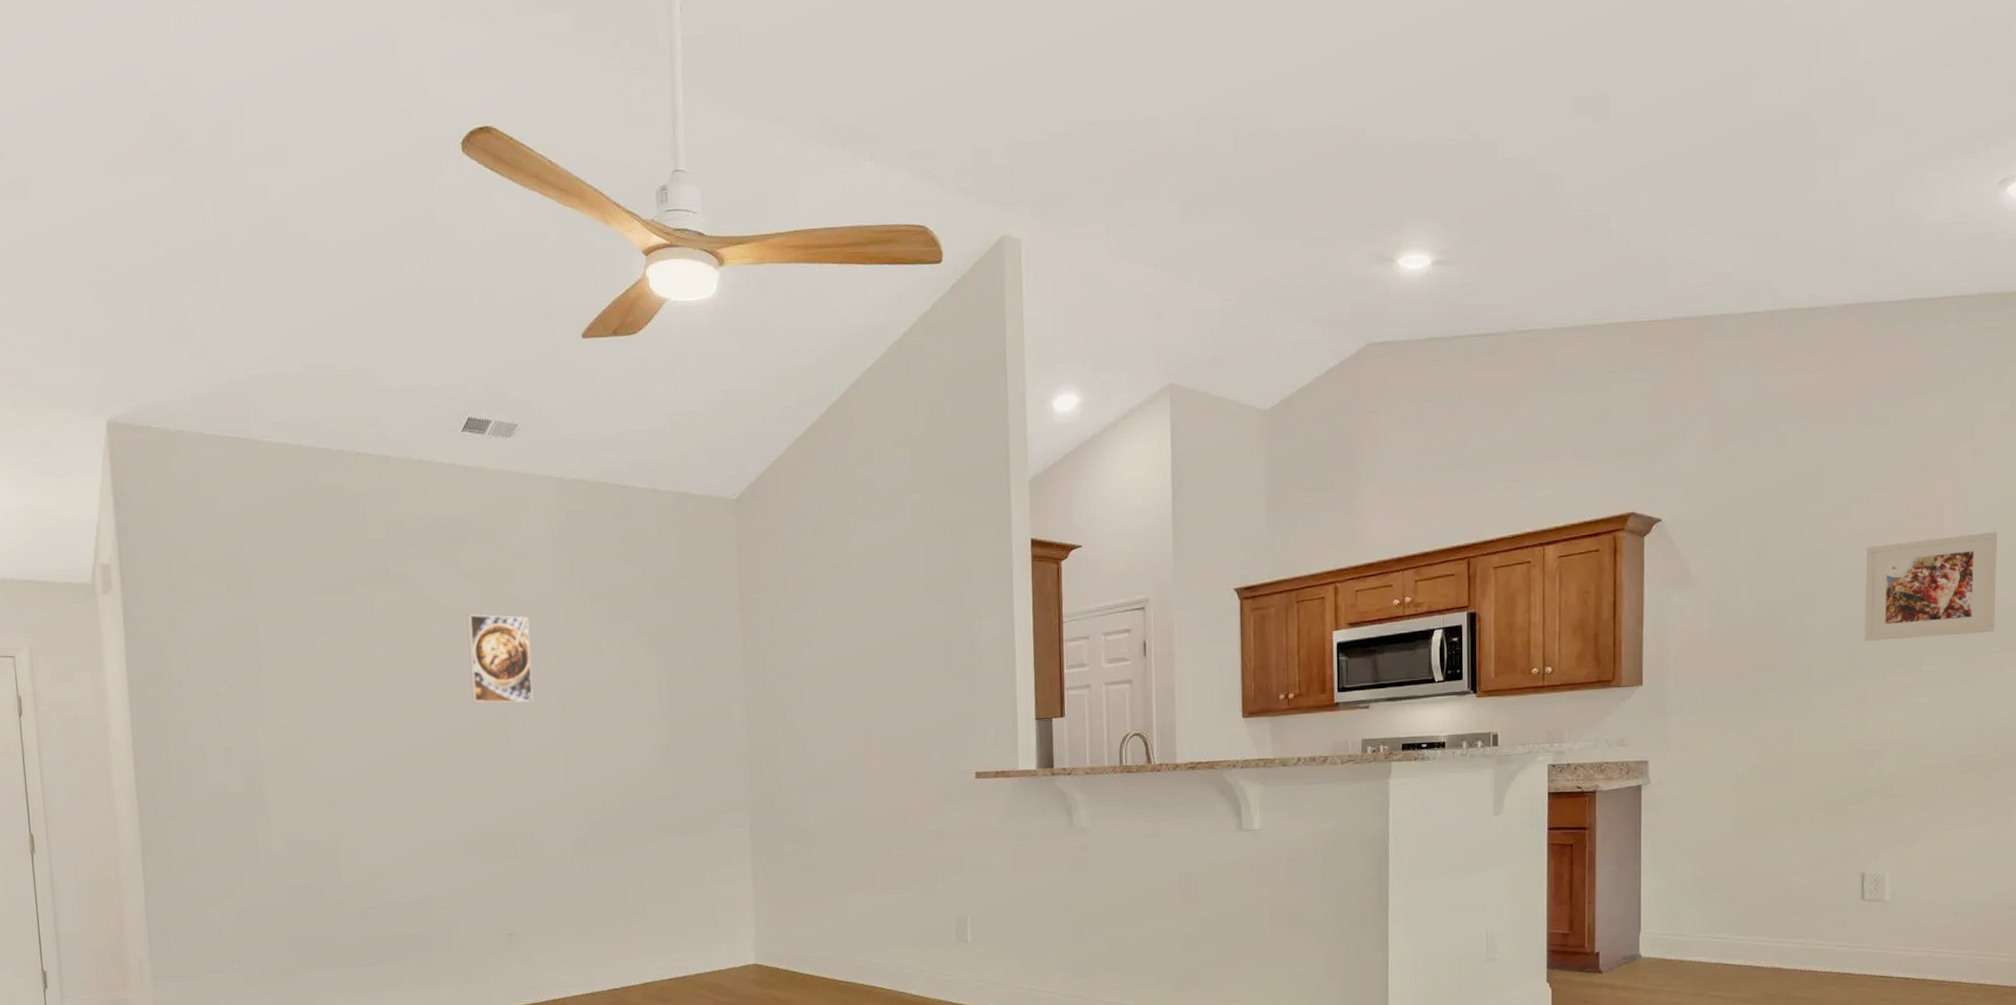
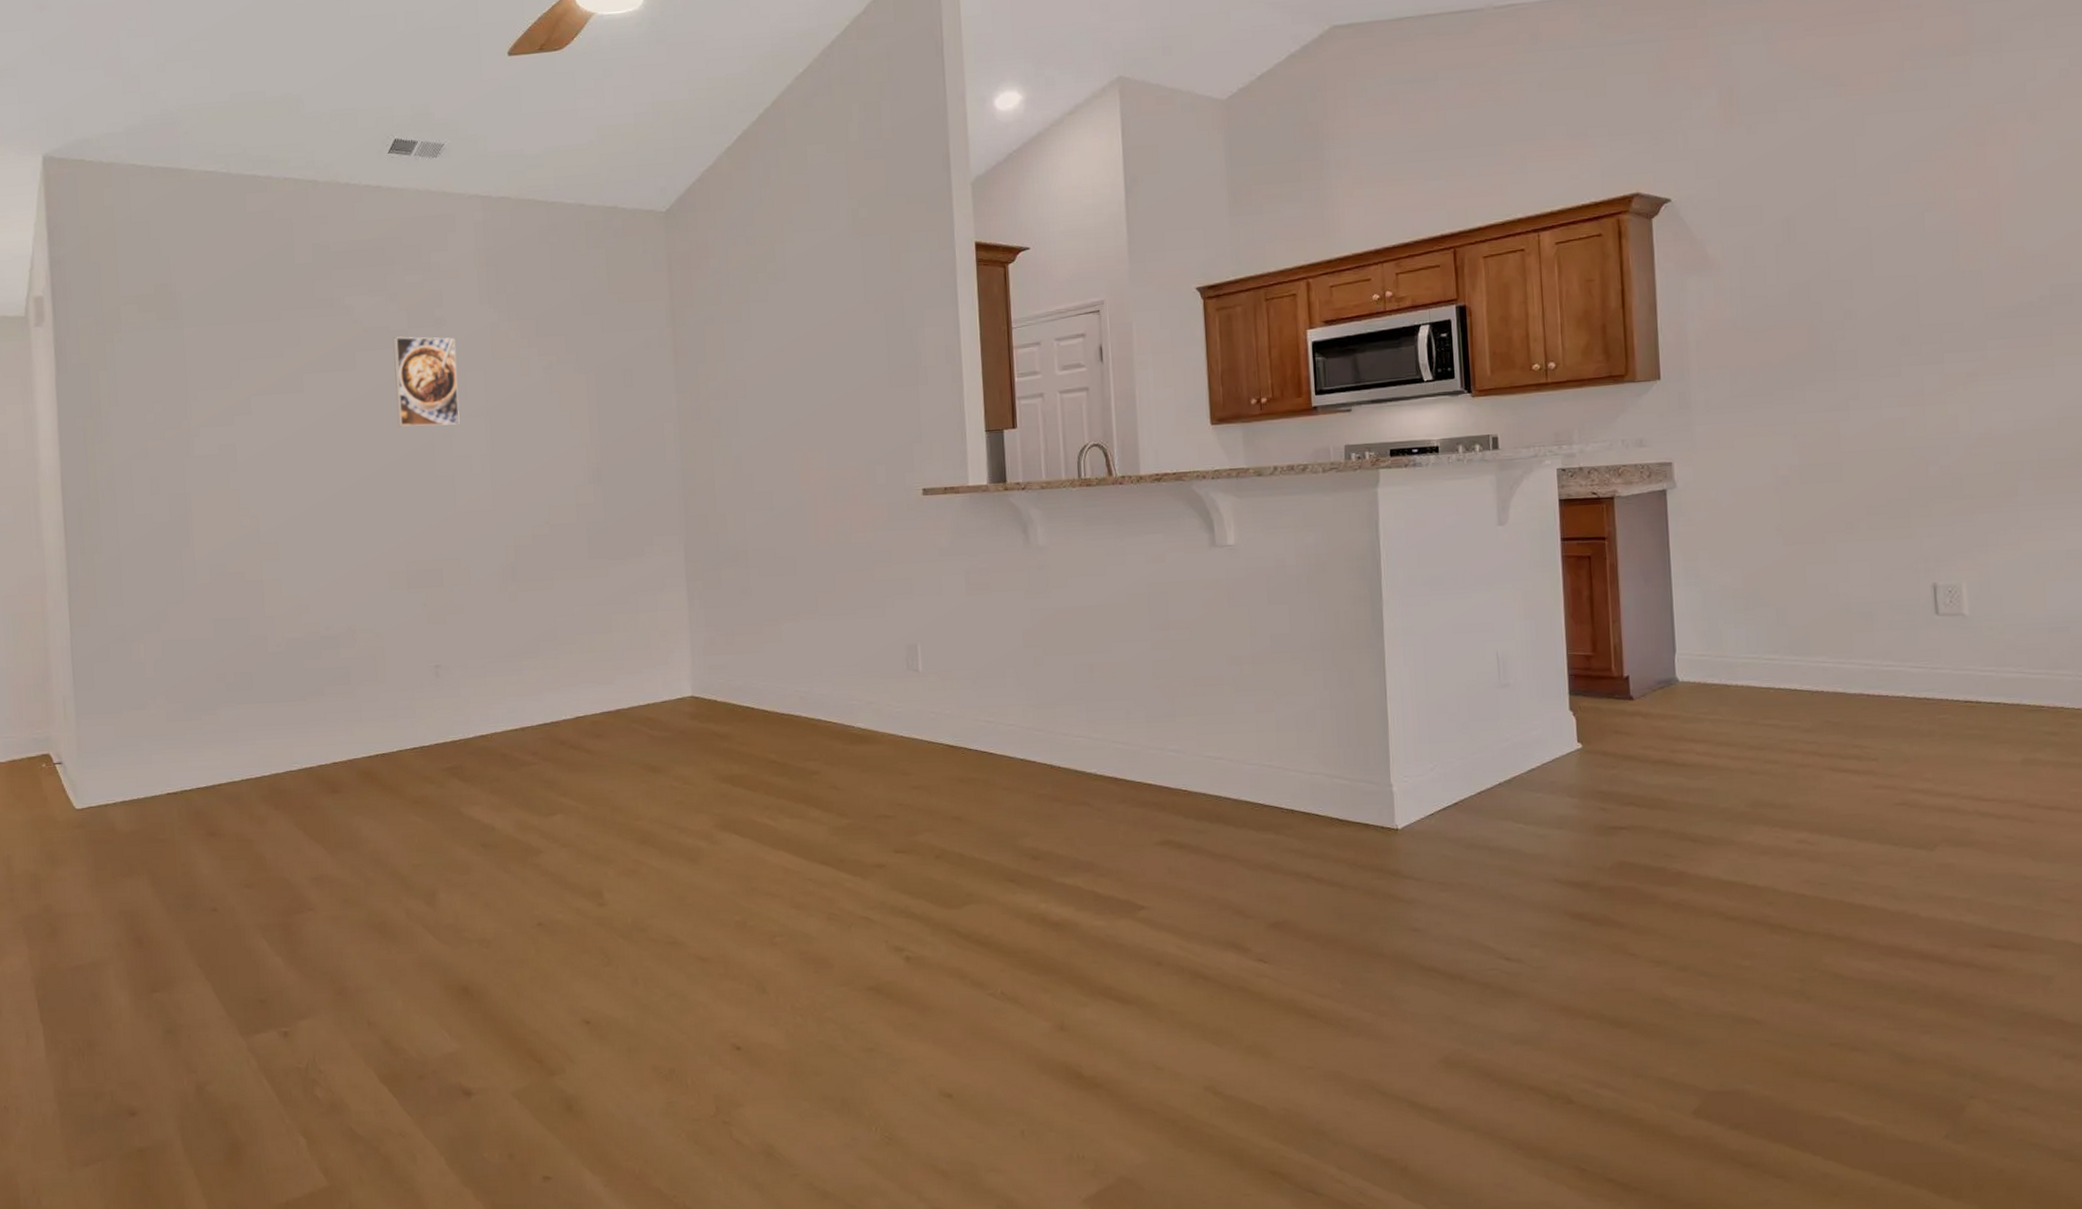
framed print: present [1864,532,1998,641] -> none [1911,200,2070,325]

